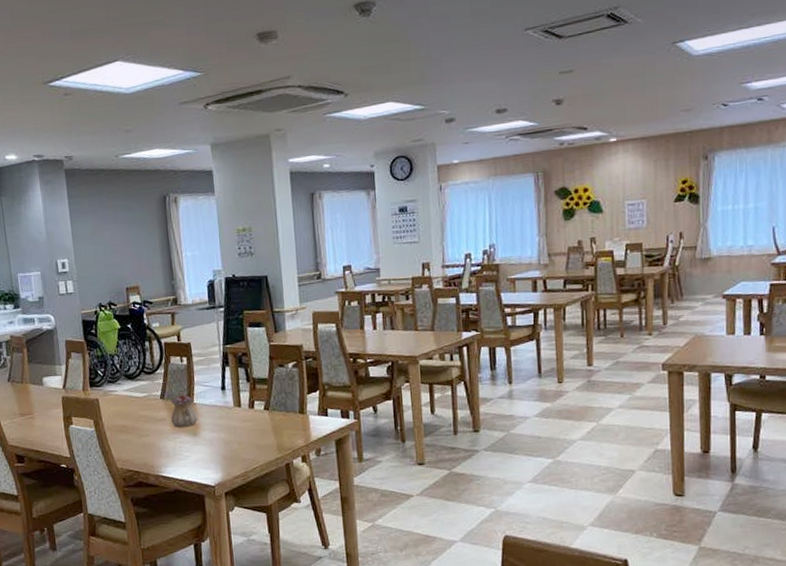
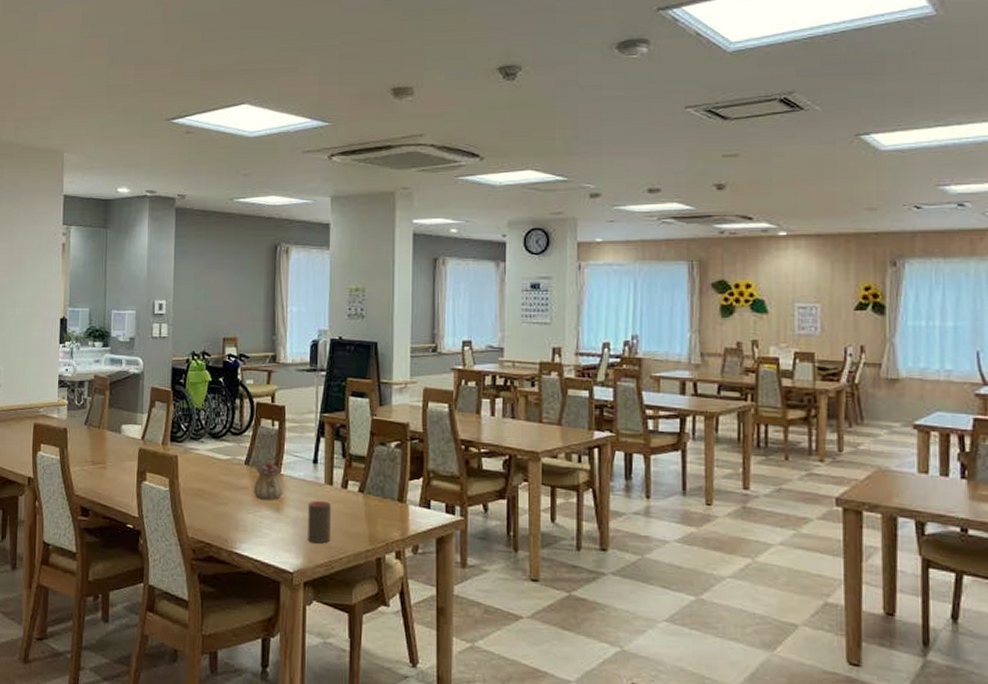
cup: none [221,421,244,459] -> present [308,500,331,544]

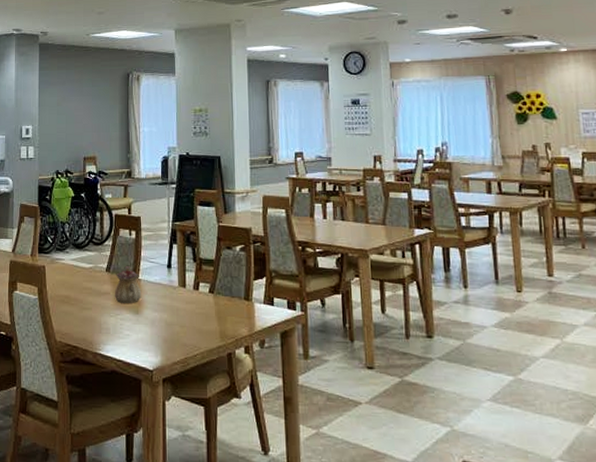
cup: present [308,500,331,544] -> none [164,302,185,342]

